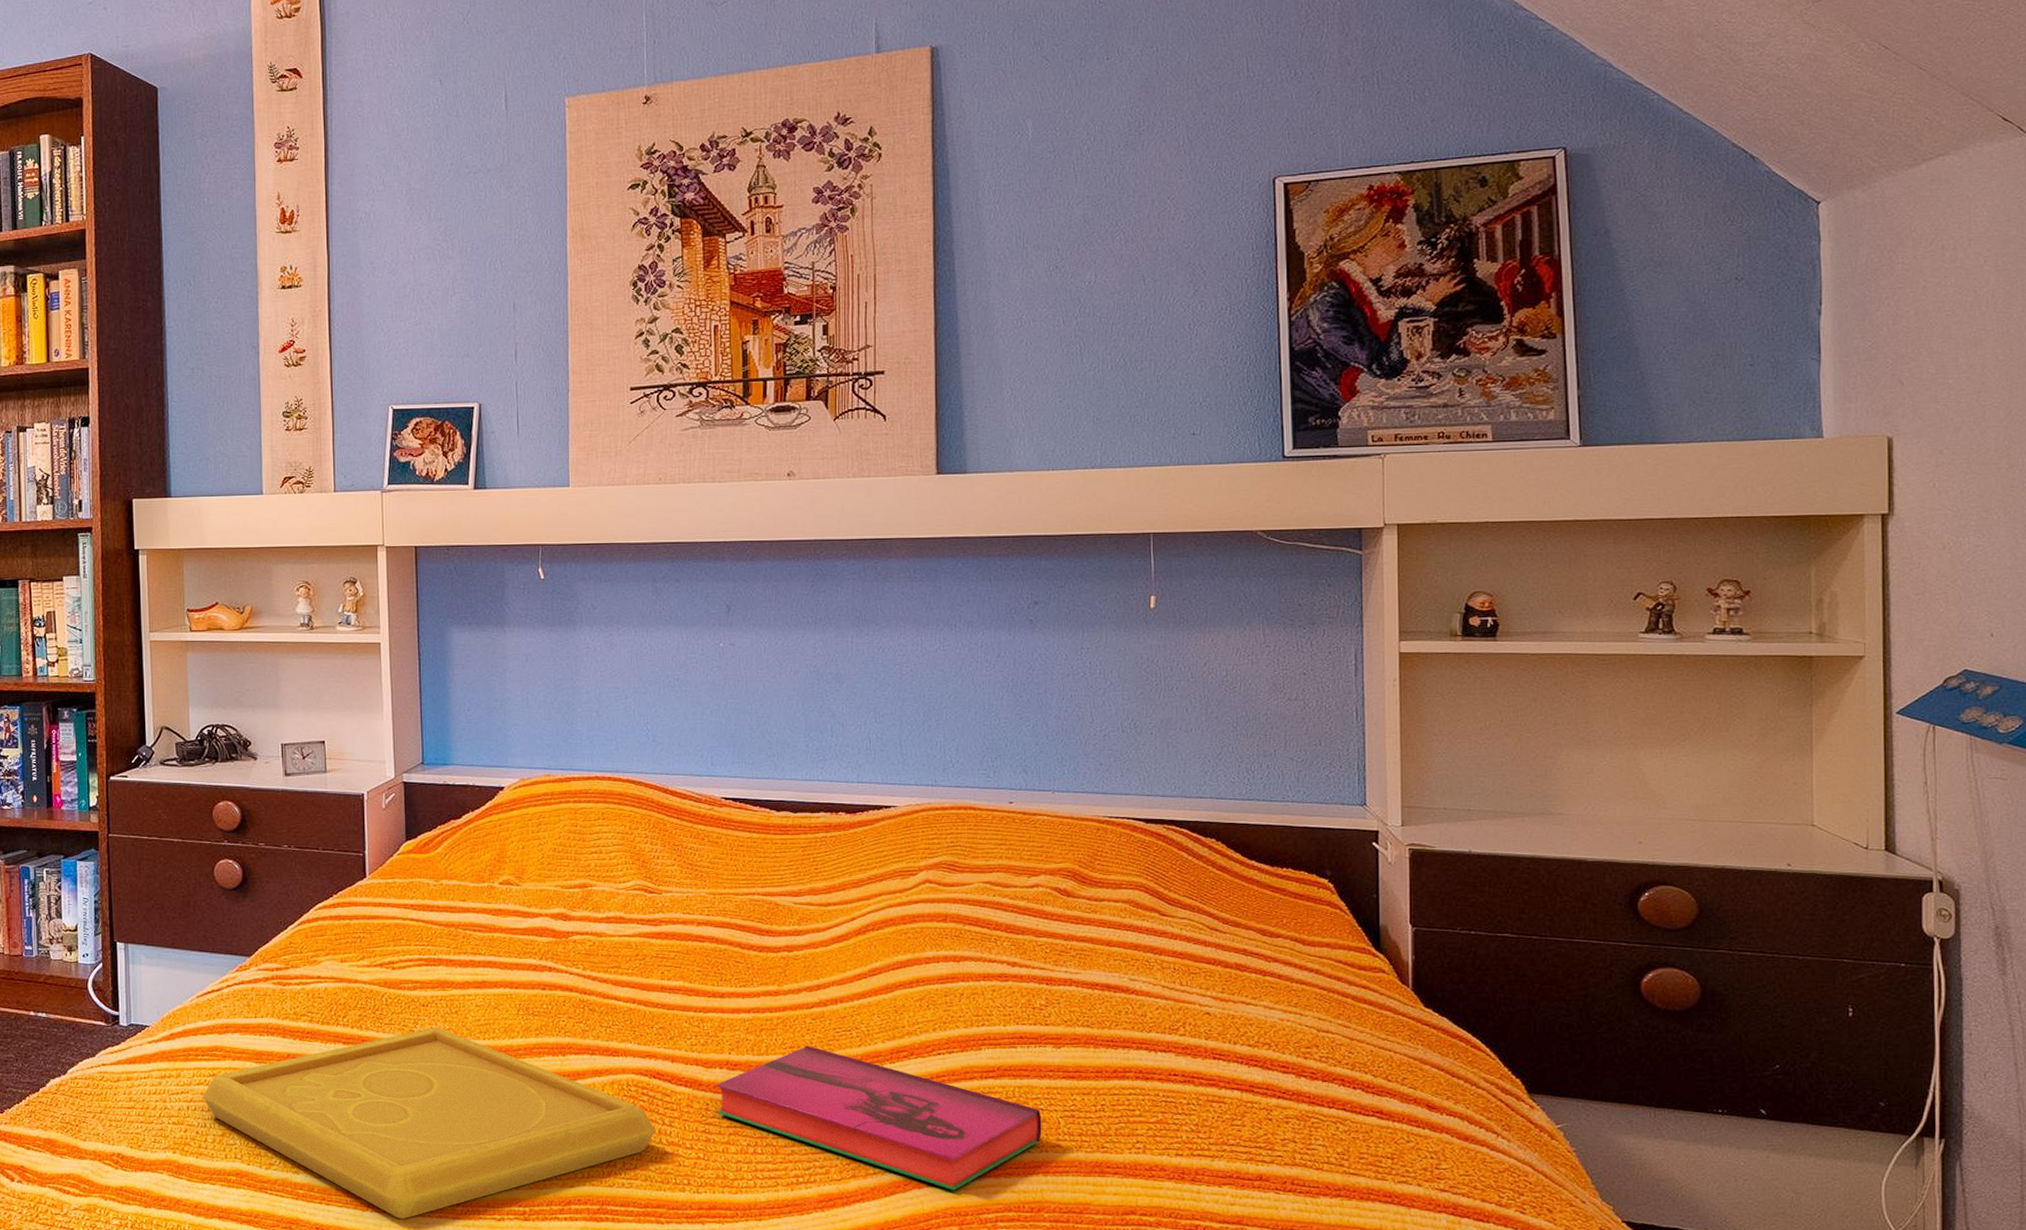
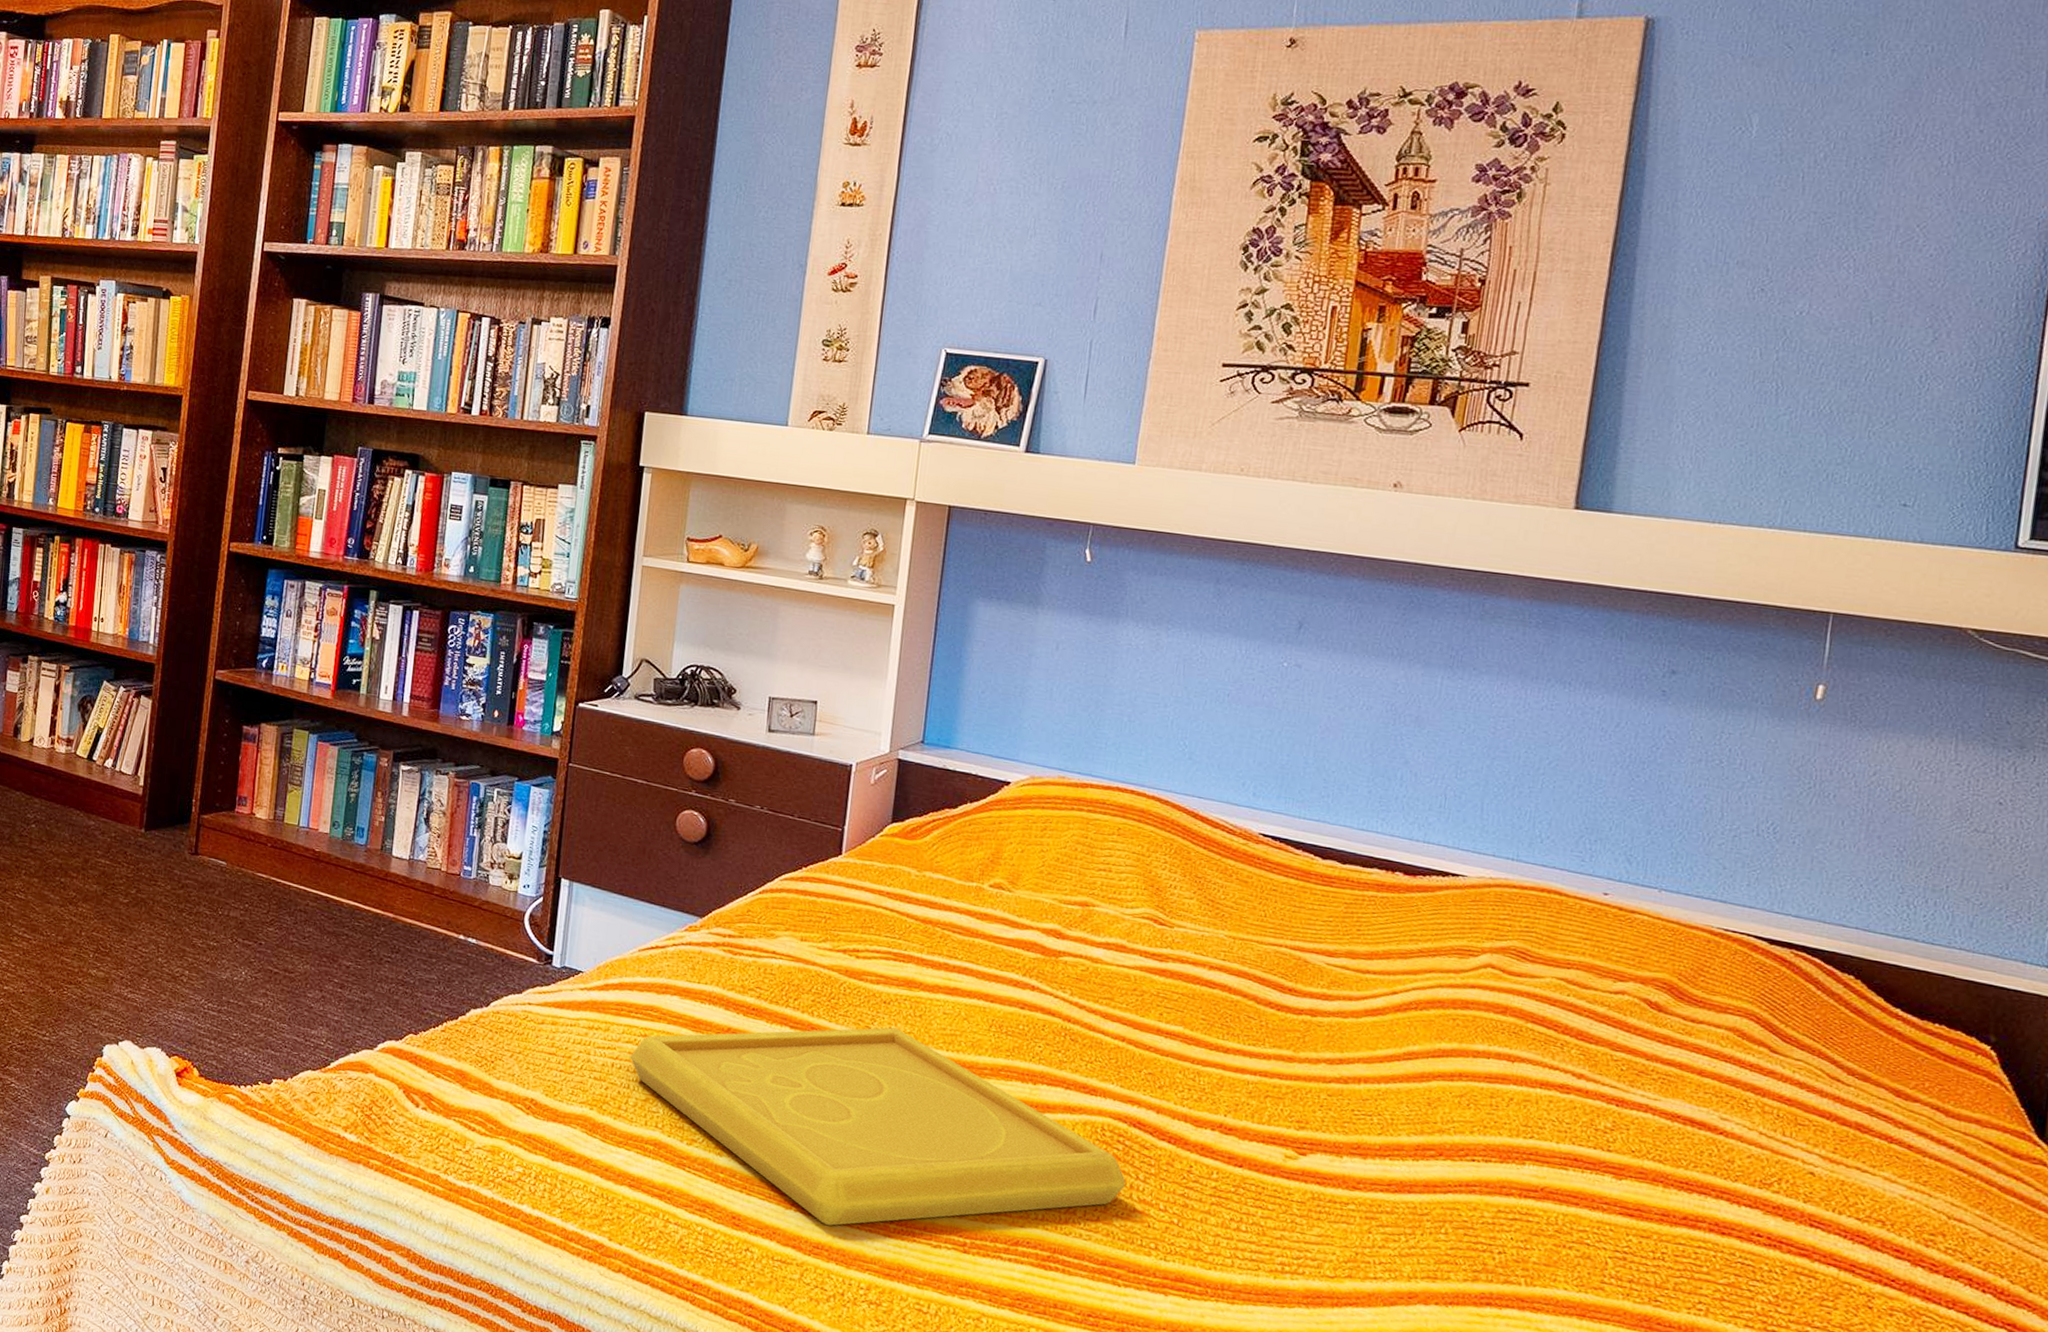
hardback book: present [717,1045,1042,1191] -> none [1201,1122,1587,1315]

